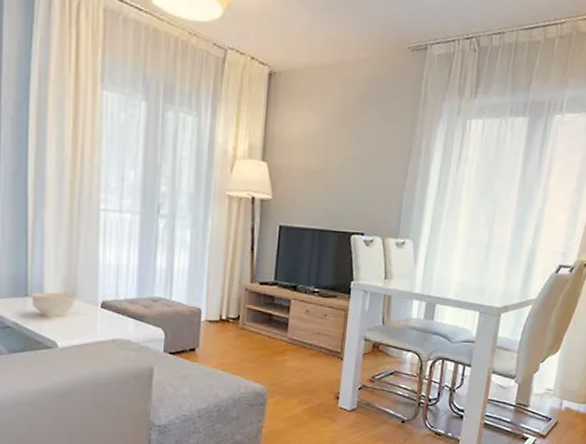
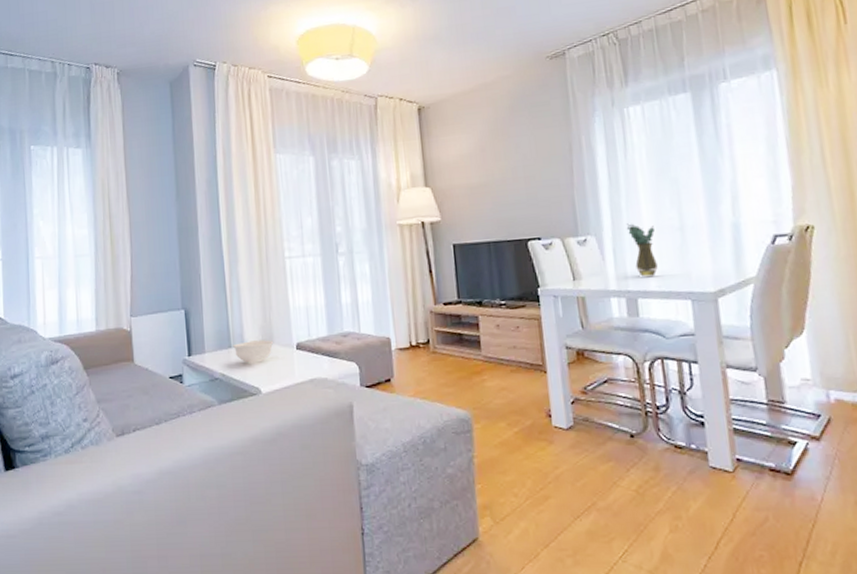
vase: none [441,233,466,286] -> present [626,223,658,277]

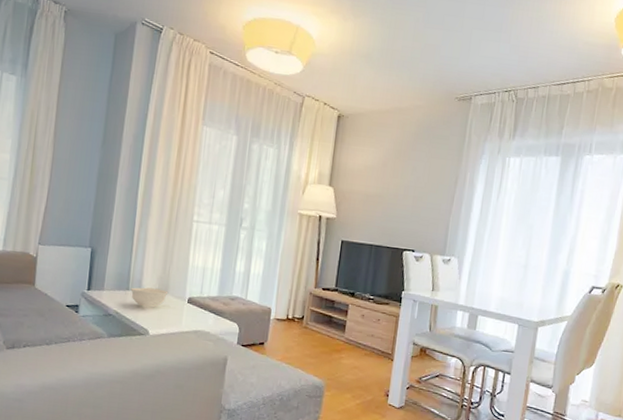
vase: present [626,223,658,277] -> none [483,253,505,300]

